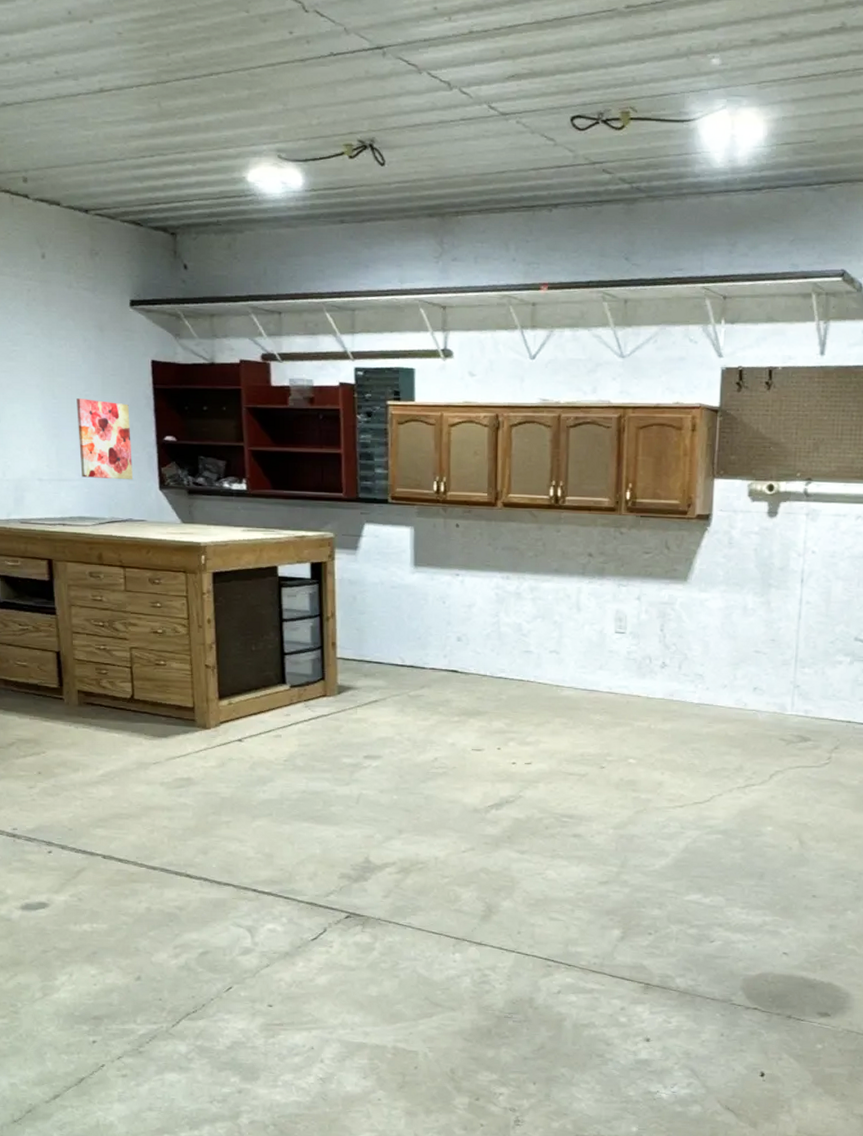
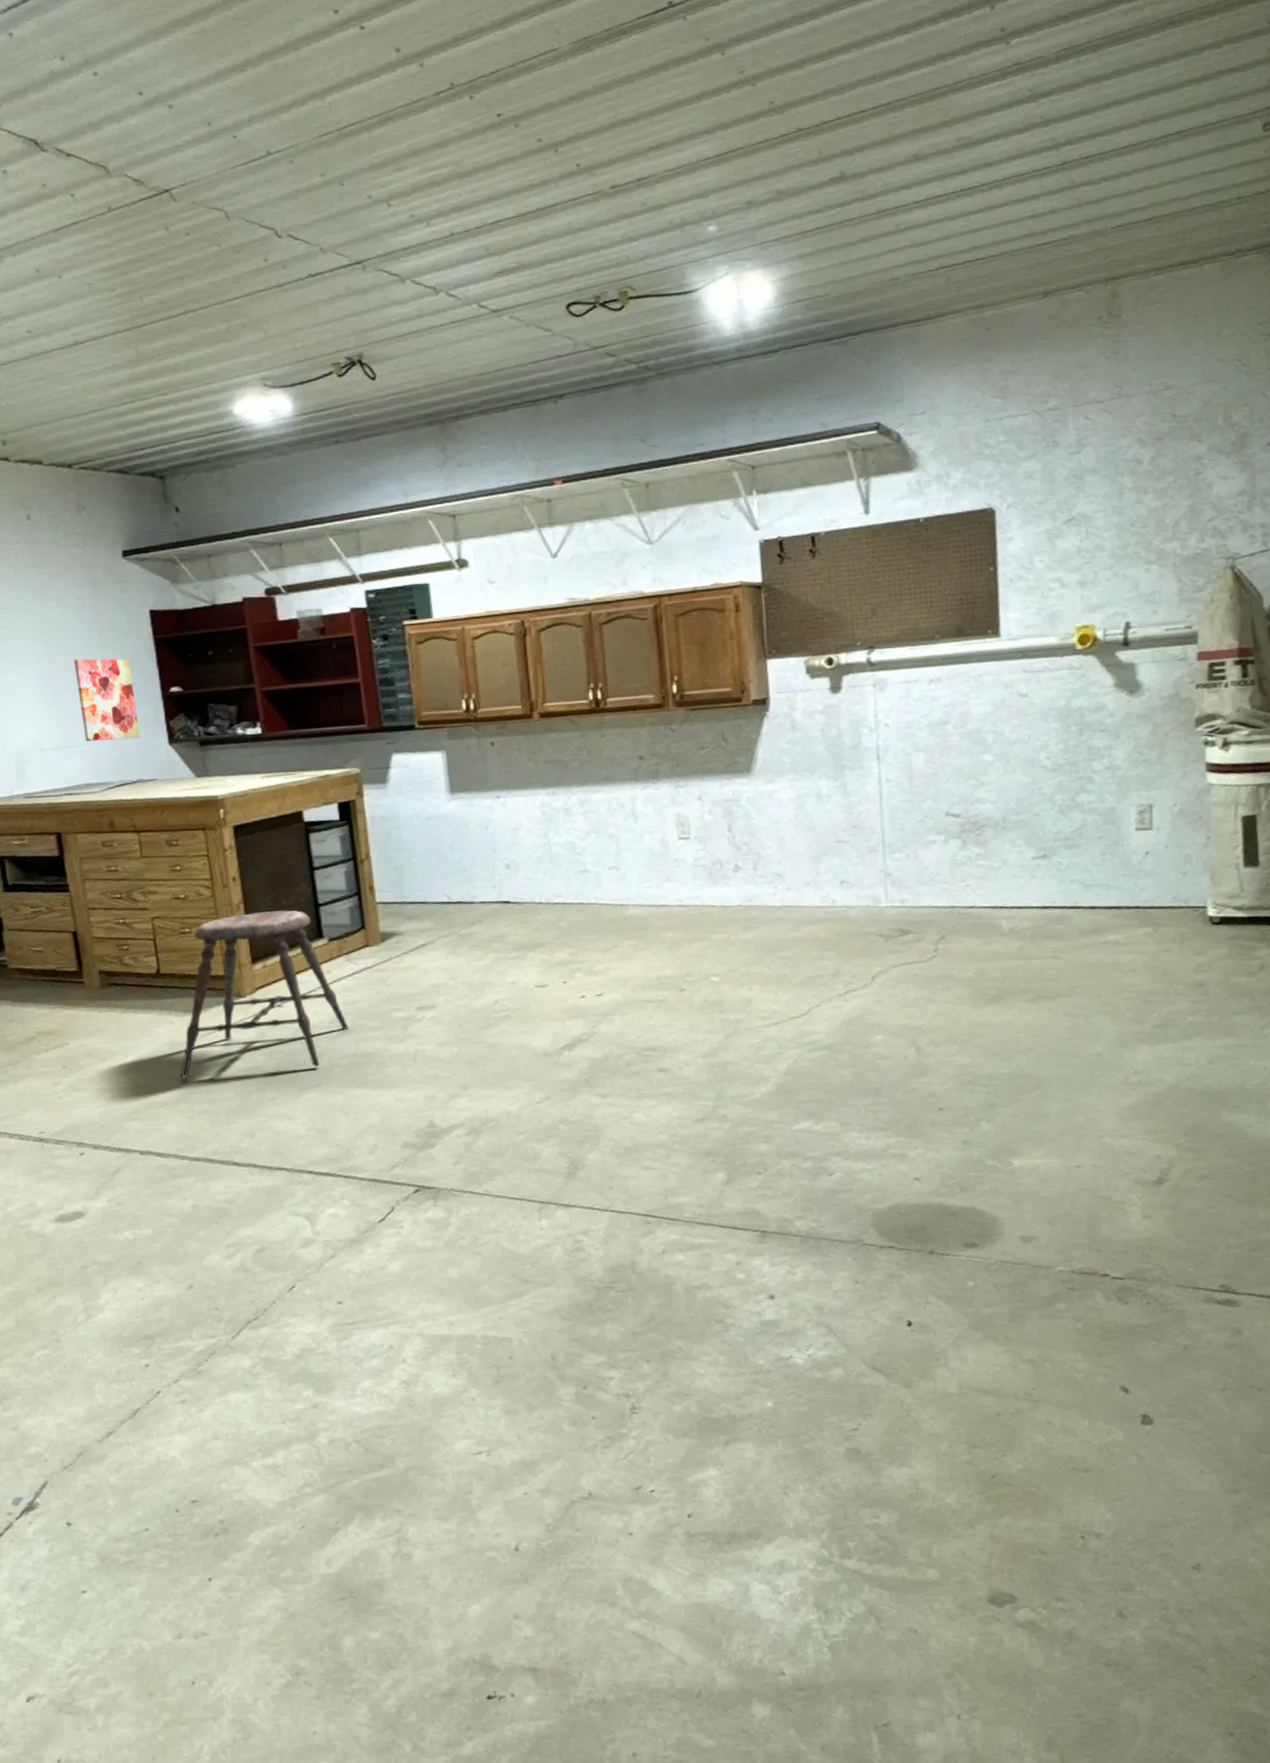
stool: none [145,653,301,798] -> present [180,910,349,1078]

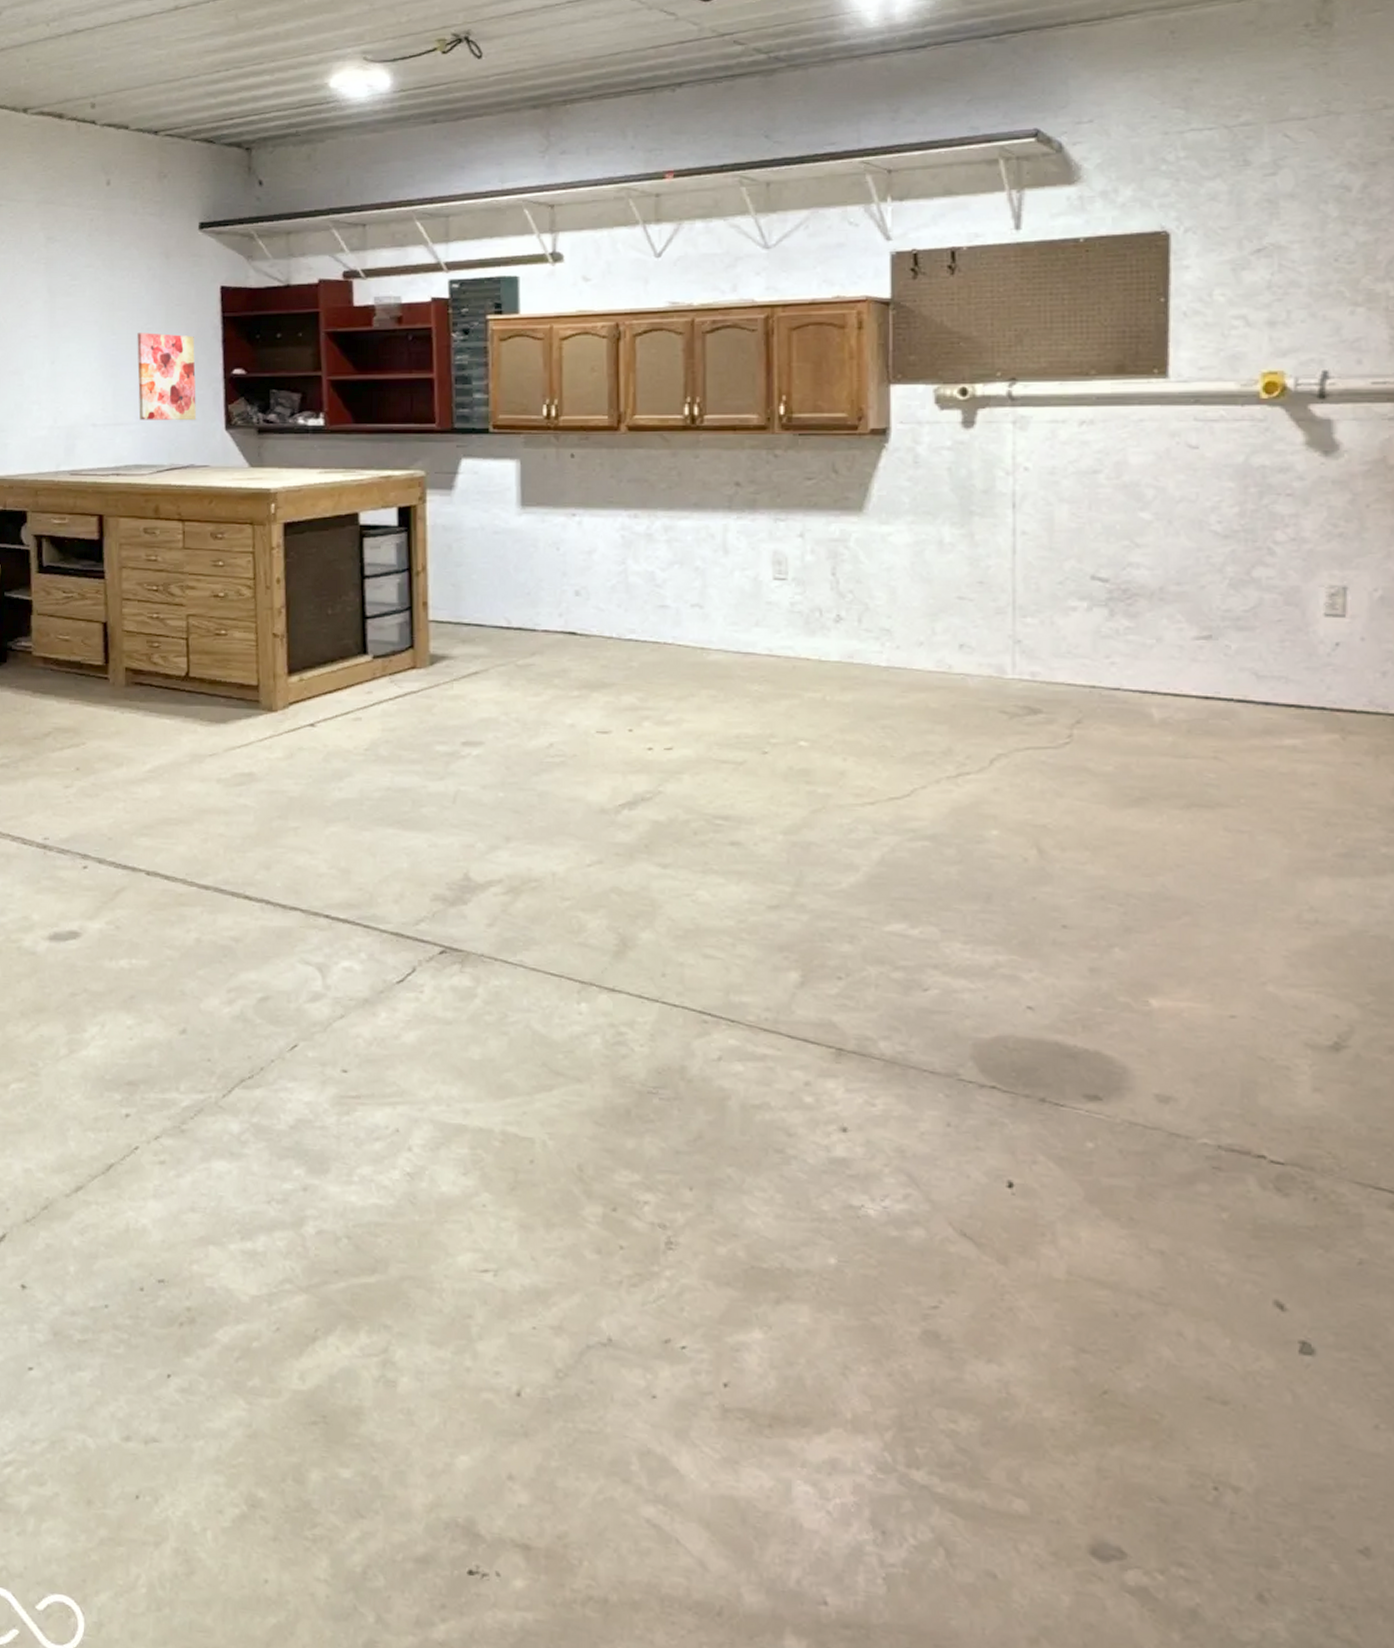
stool: present [180,910,349,1078] -> none [198,619,385,798]

